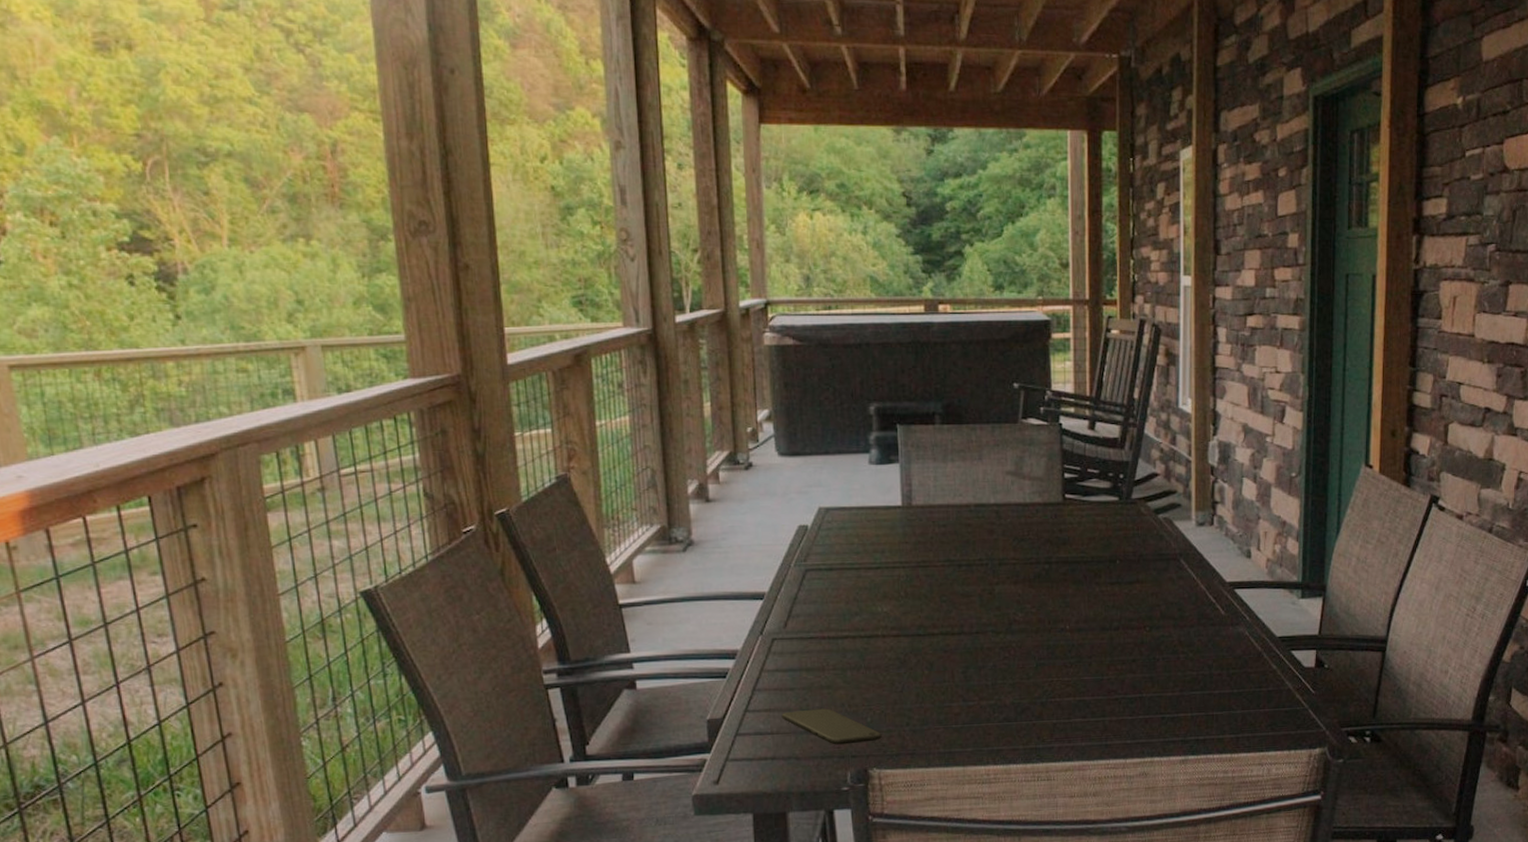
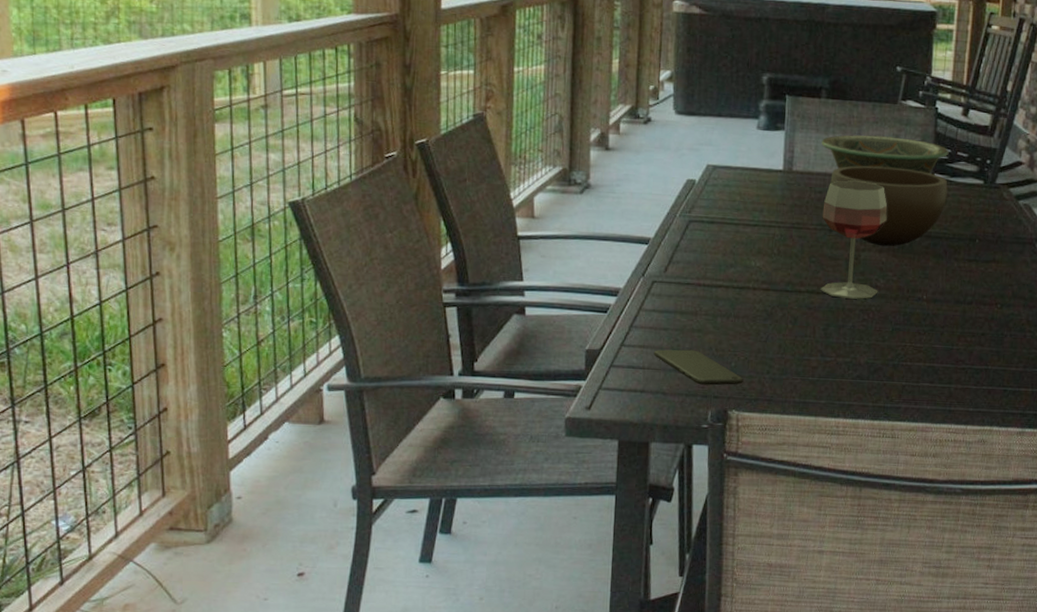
decorative bowl: none [940,459,1079,499] -> present [821,134,949,175]
wineglass: none [949,510,1019,638] -> present [820,180,888,300]
bowl: none [954,491,1081,578] -> present [830,165,948,247]

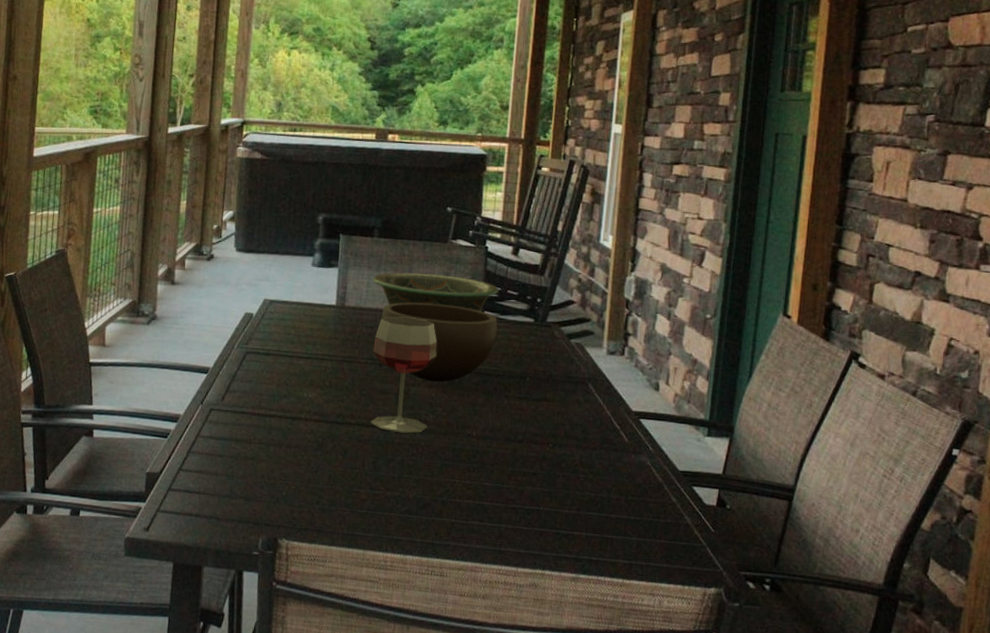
smartphone: present [653,349,743,386] -> none [209,475,294,514]

